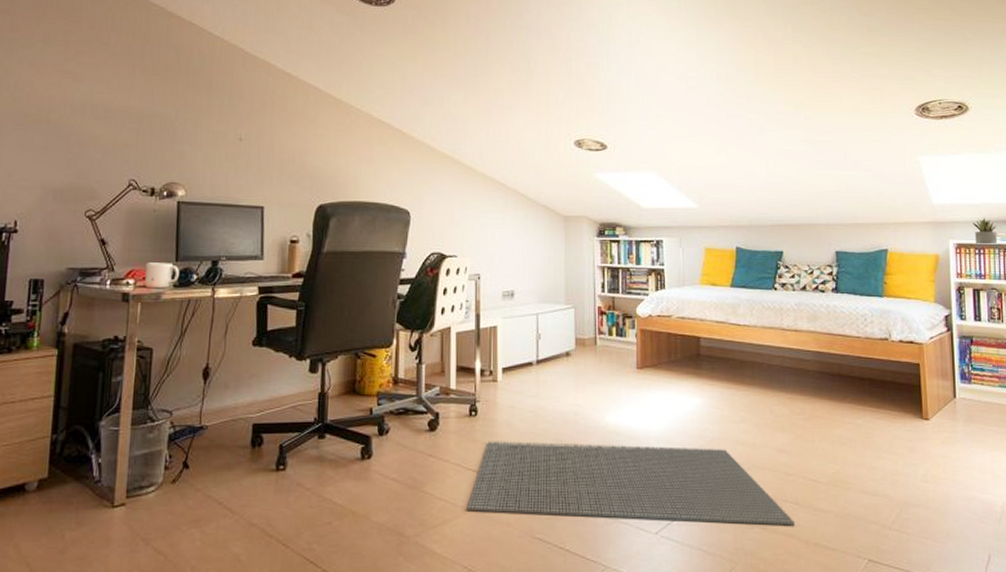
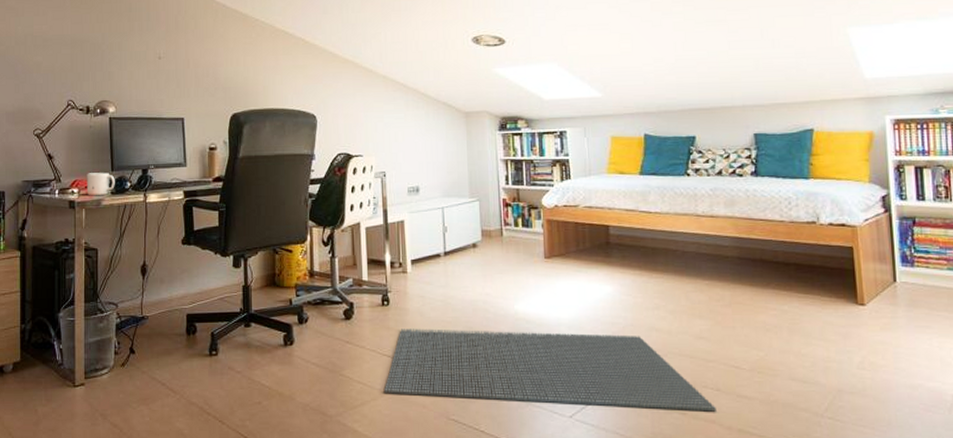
succulent plant: present [972,217,998,245] -> none [913,89,944,119]

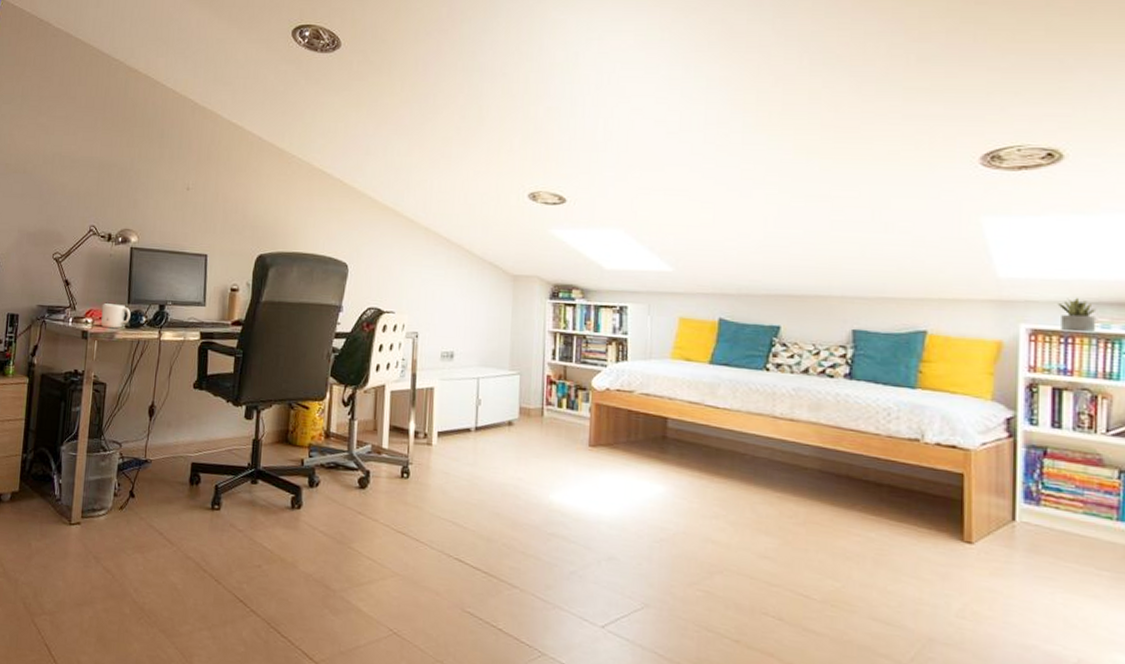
floor mat: present [385,328,716,412] -> none [395,505,776,644]
succulent plant: none [913,89,944,119] -> present [1058,297,1097,333]

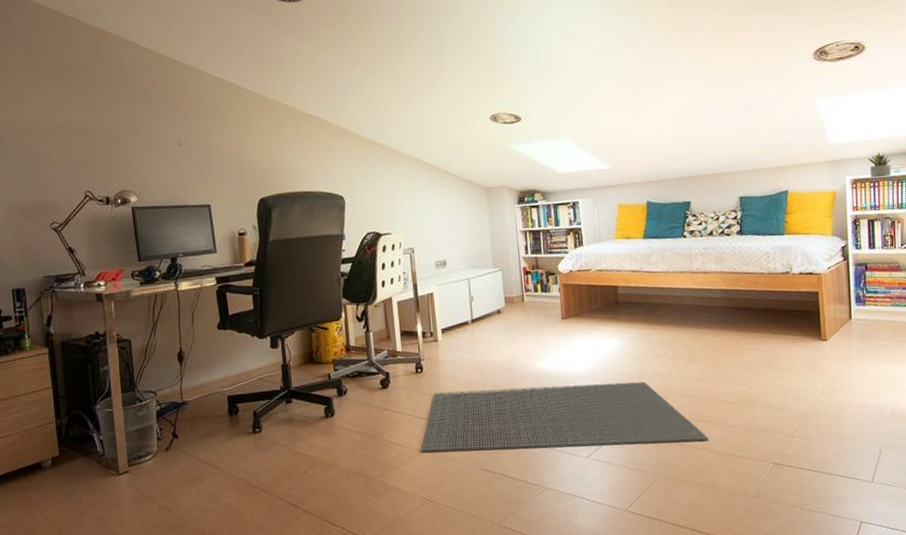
mug: present [100,303,131,328] -> none [112,263,144,287]
floor mat: none [395,505,776,644] -> present [422,381,708,453]

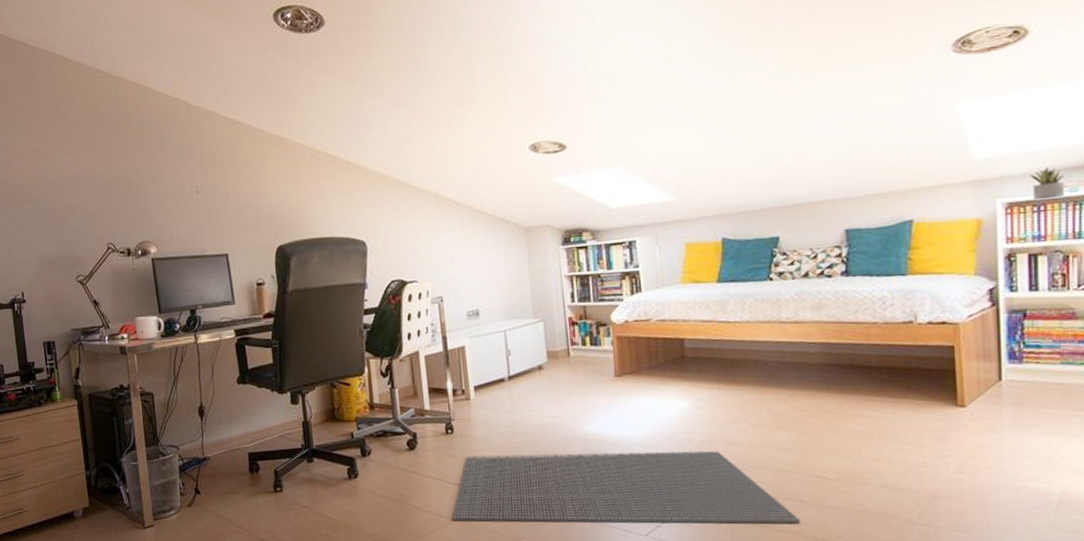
mug: none [112,263,144,287] -> present [134,315,164,340]

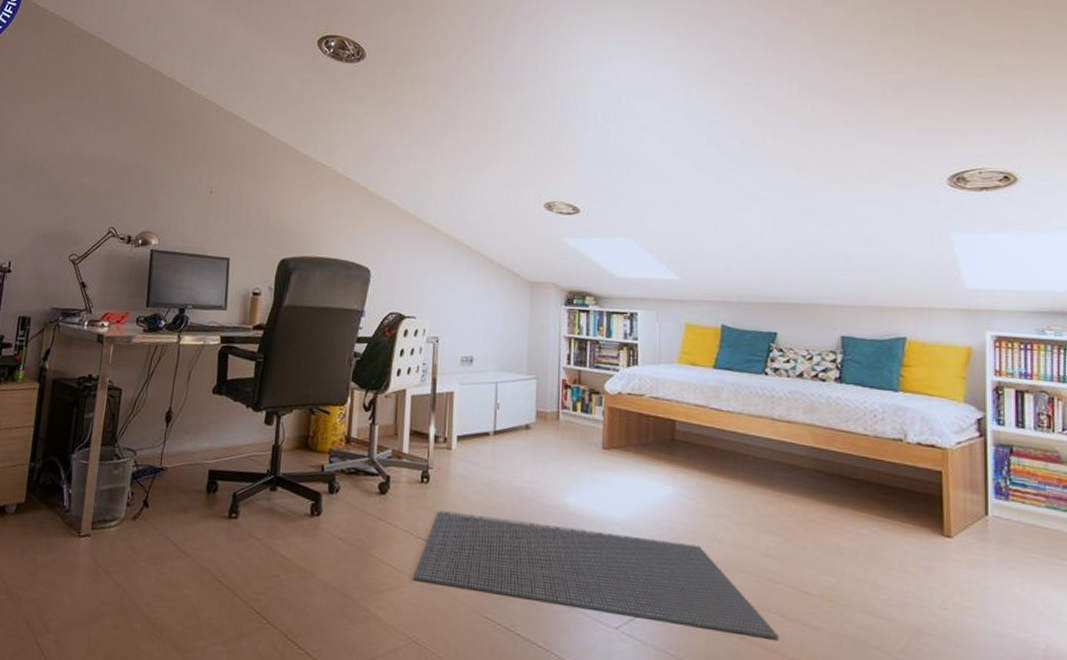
mug: present [134,315,164,340] -> none [117,306,149,332]
succulent plant: present [1030,166,1065,200] -> none [1017,307,1051,340]

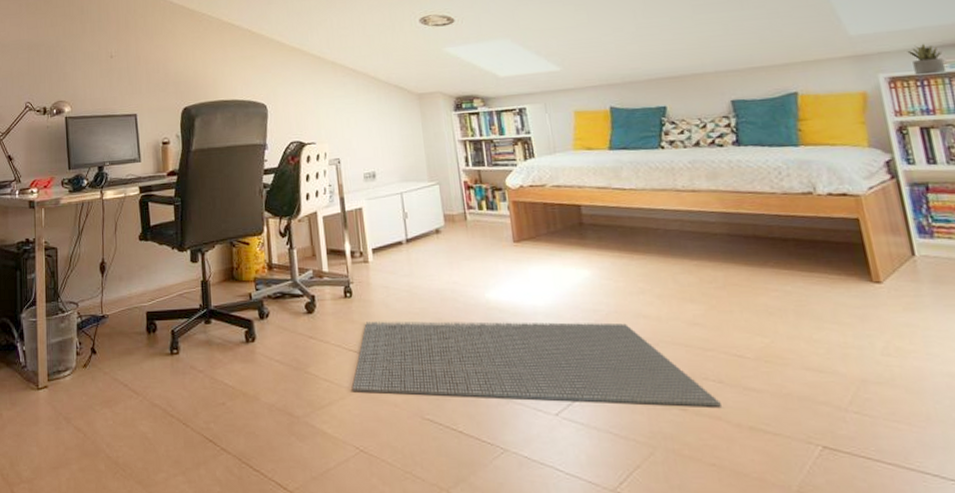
succulent plant: none [1017,307,1051,340] -> present [907,43,947,75]

